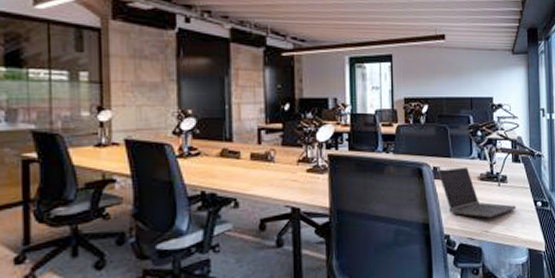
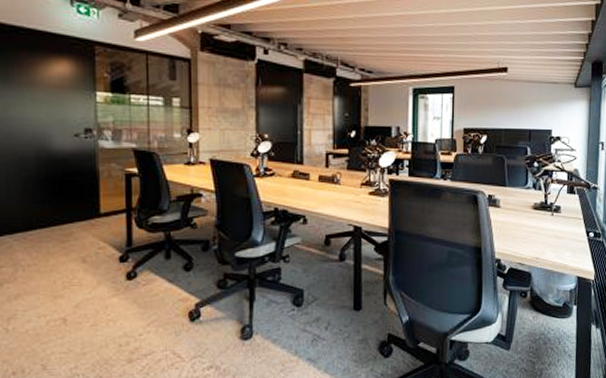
laptop computer: present [437,167,517,218] -> none [492,196,568,245]

